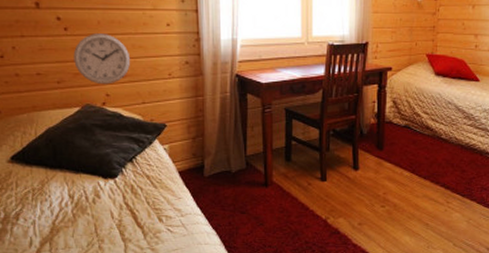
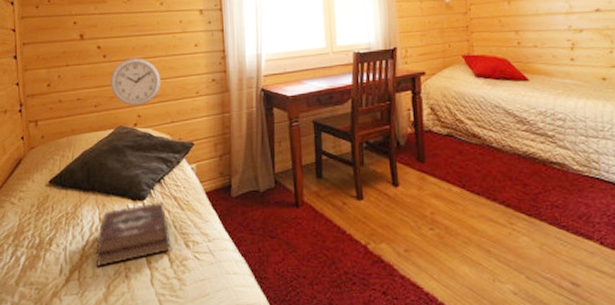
hardback book: none [66,179,145,240] -> present [95,201,172,268]

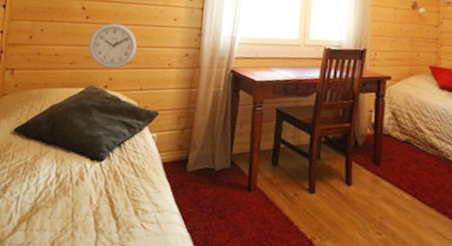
hardback book: present [95,201,172,268] -> none [44,165,122,222]

